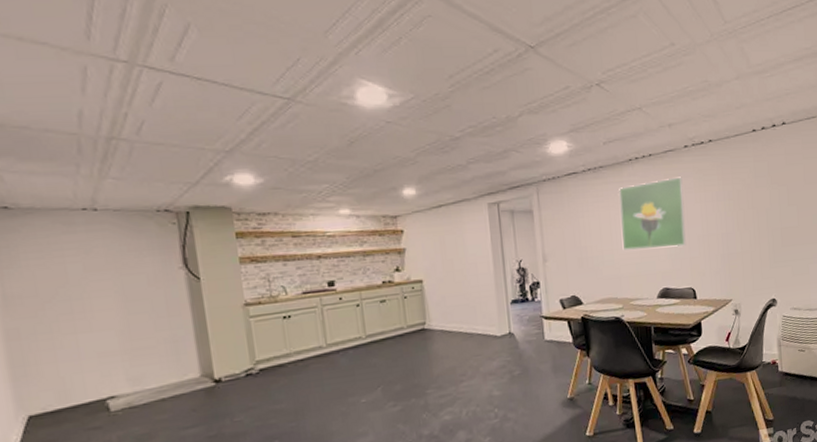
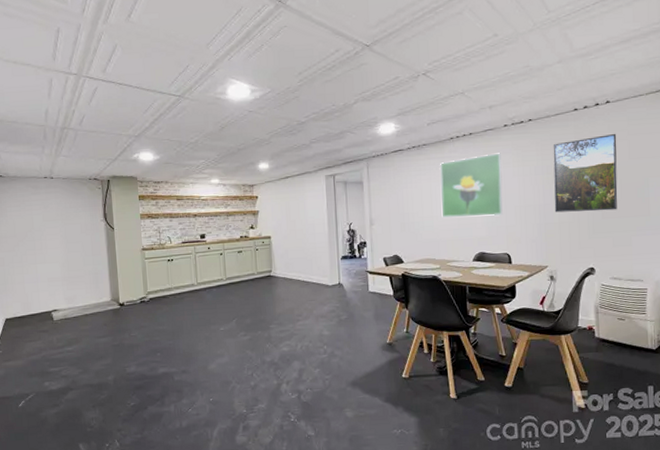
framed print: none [733,156,795,242] -> present [553,133,618,213]

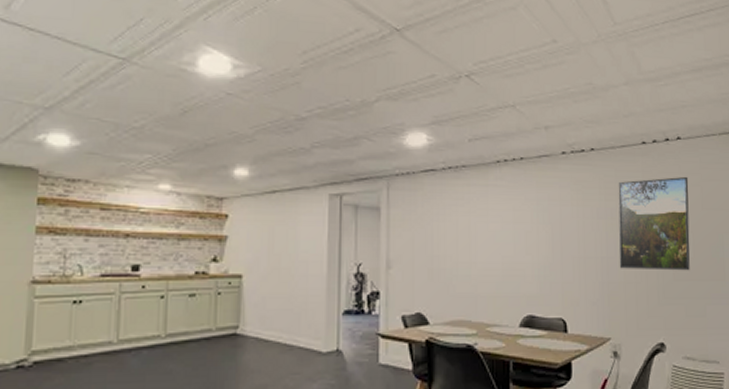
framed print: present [439,153,503,218] -> none [481,186,559,269]

